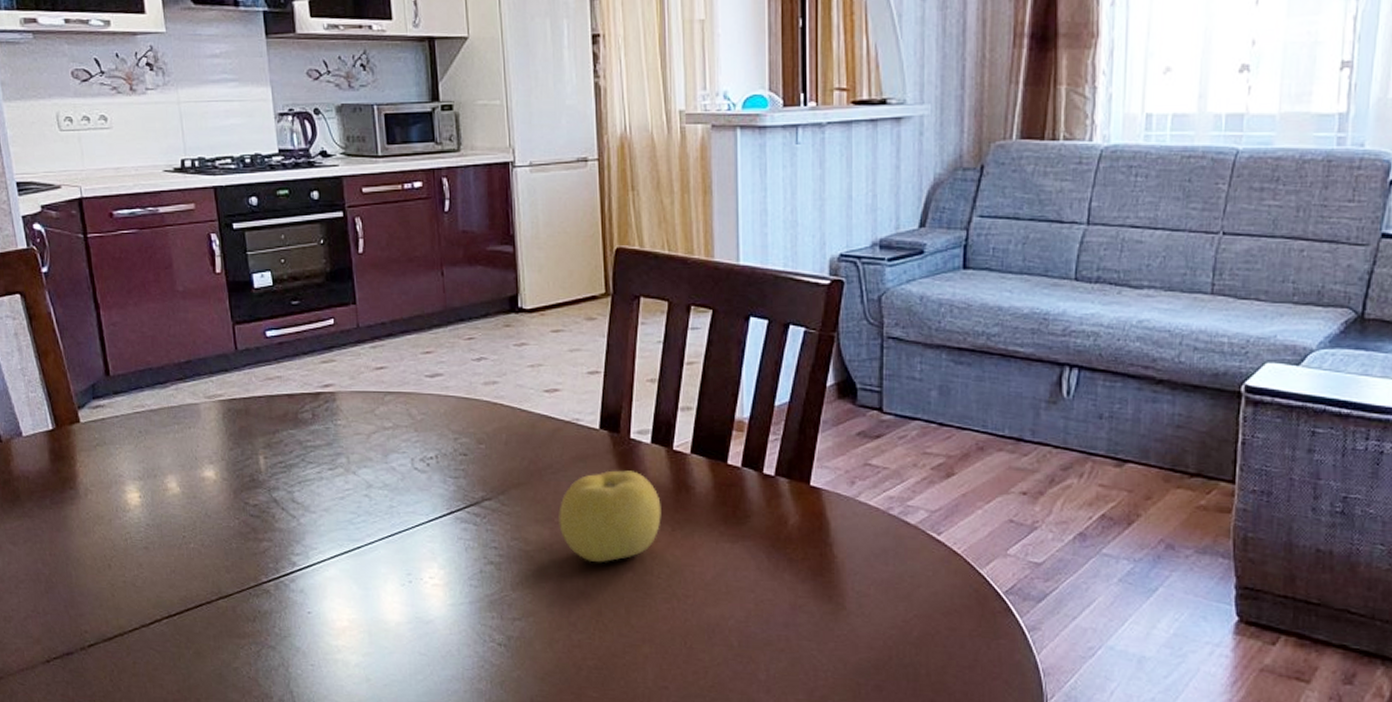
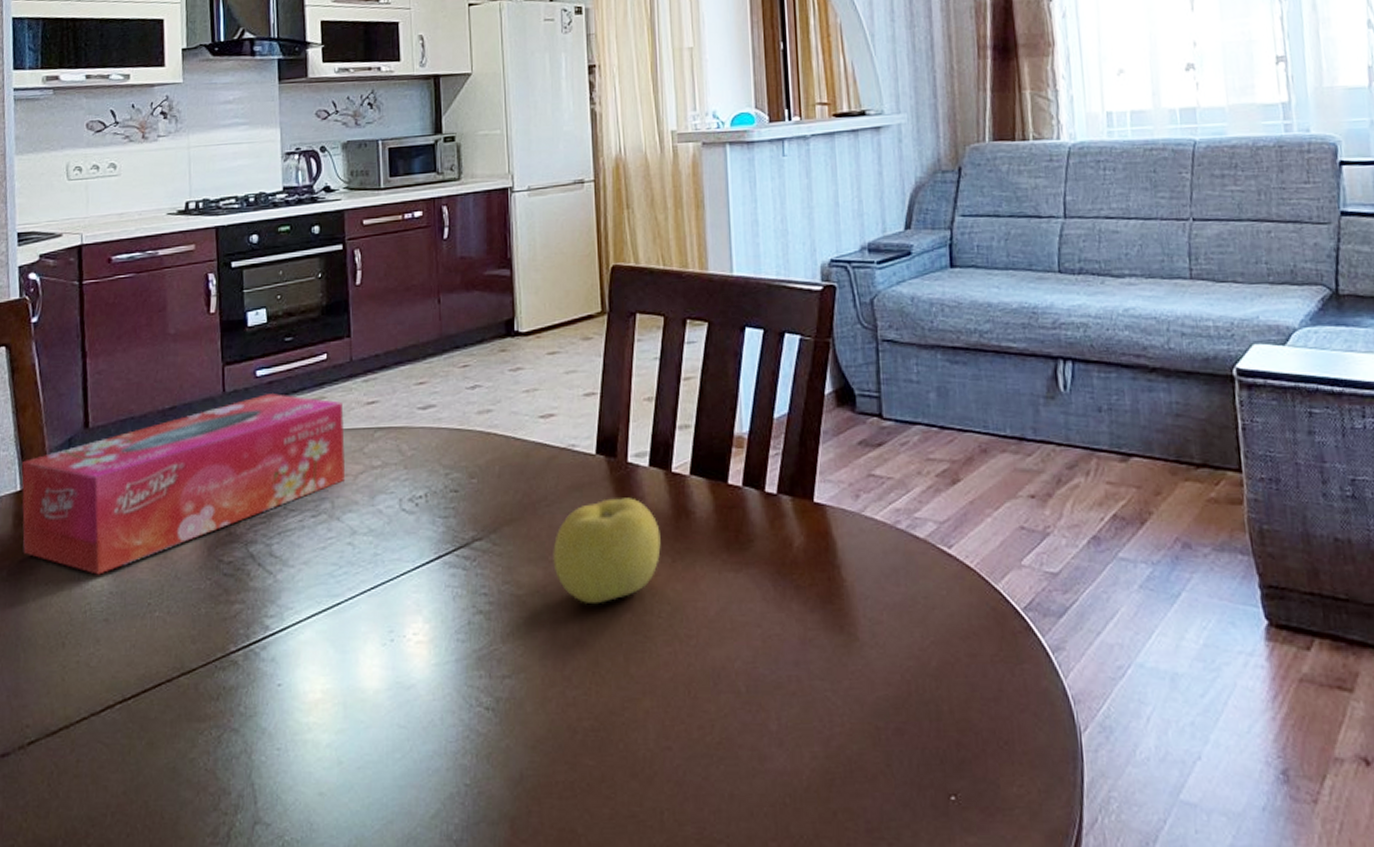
tissue box: none [51,354,359,508] -> present [21,393,346,575]

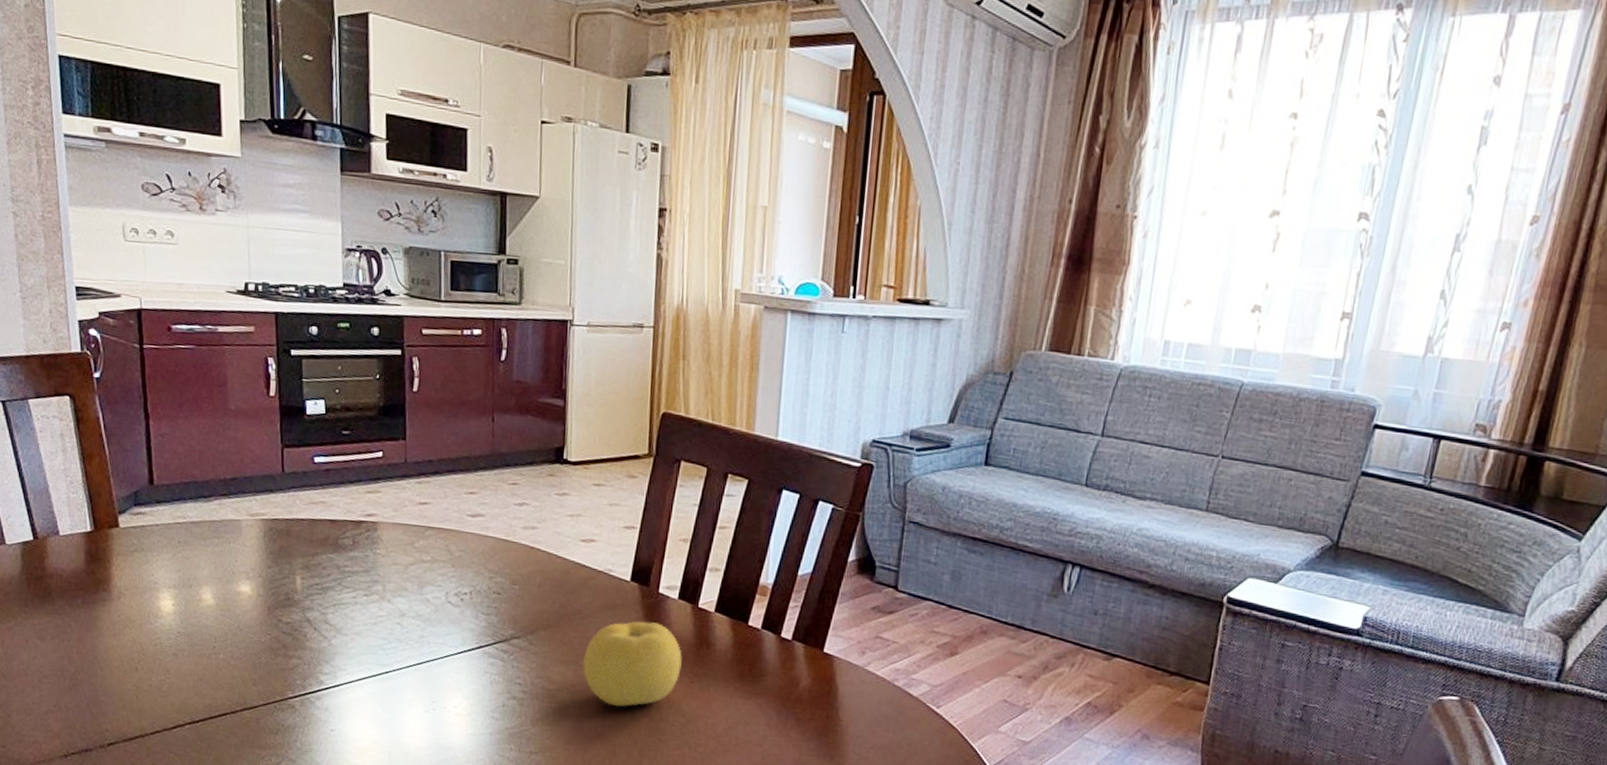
tissue box: present [21,393,346,575] -> none [91,480,398,616]

